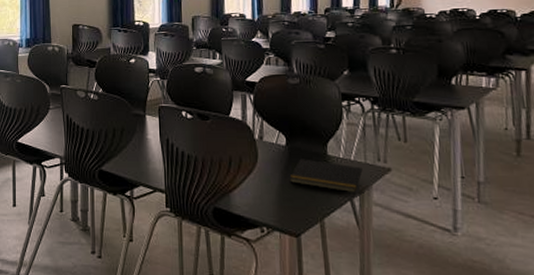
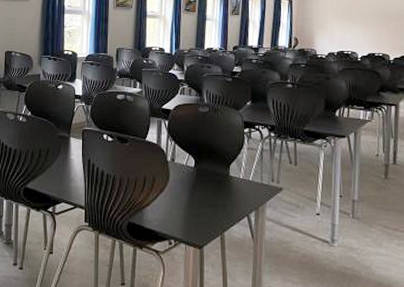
notepad: present [289,159,363,193] -> none [196,179,259,210]

